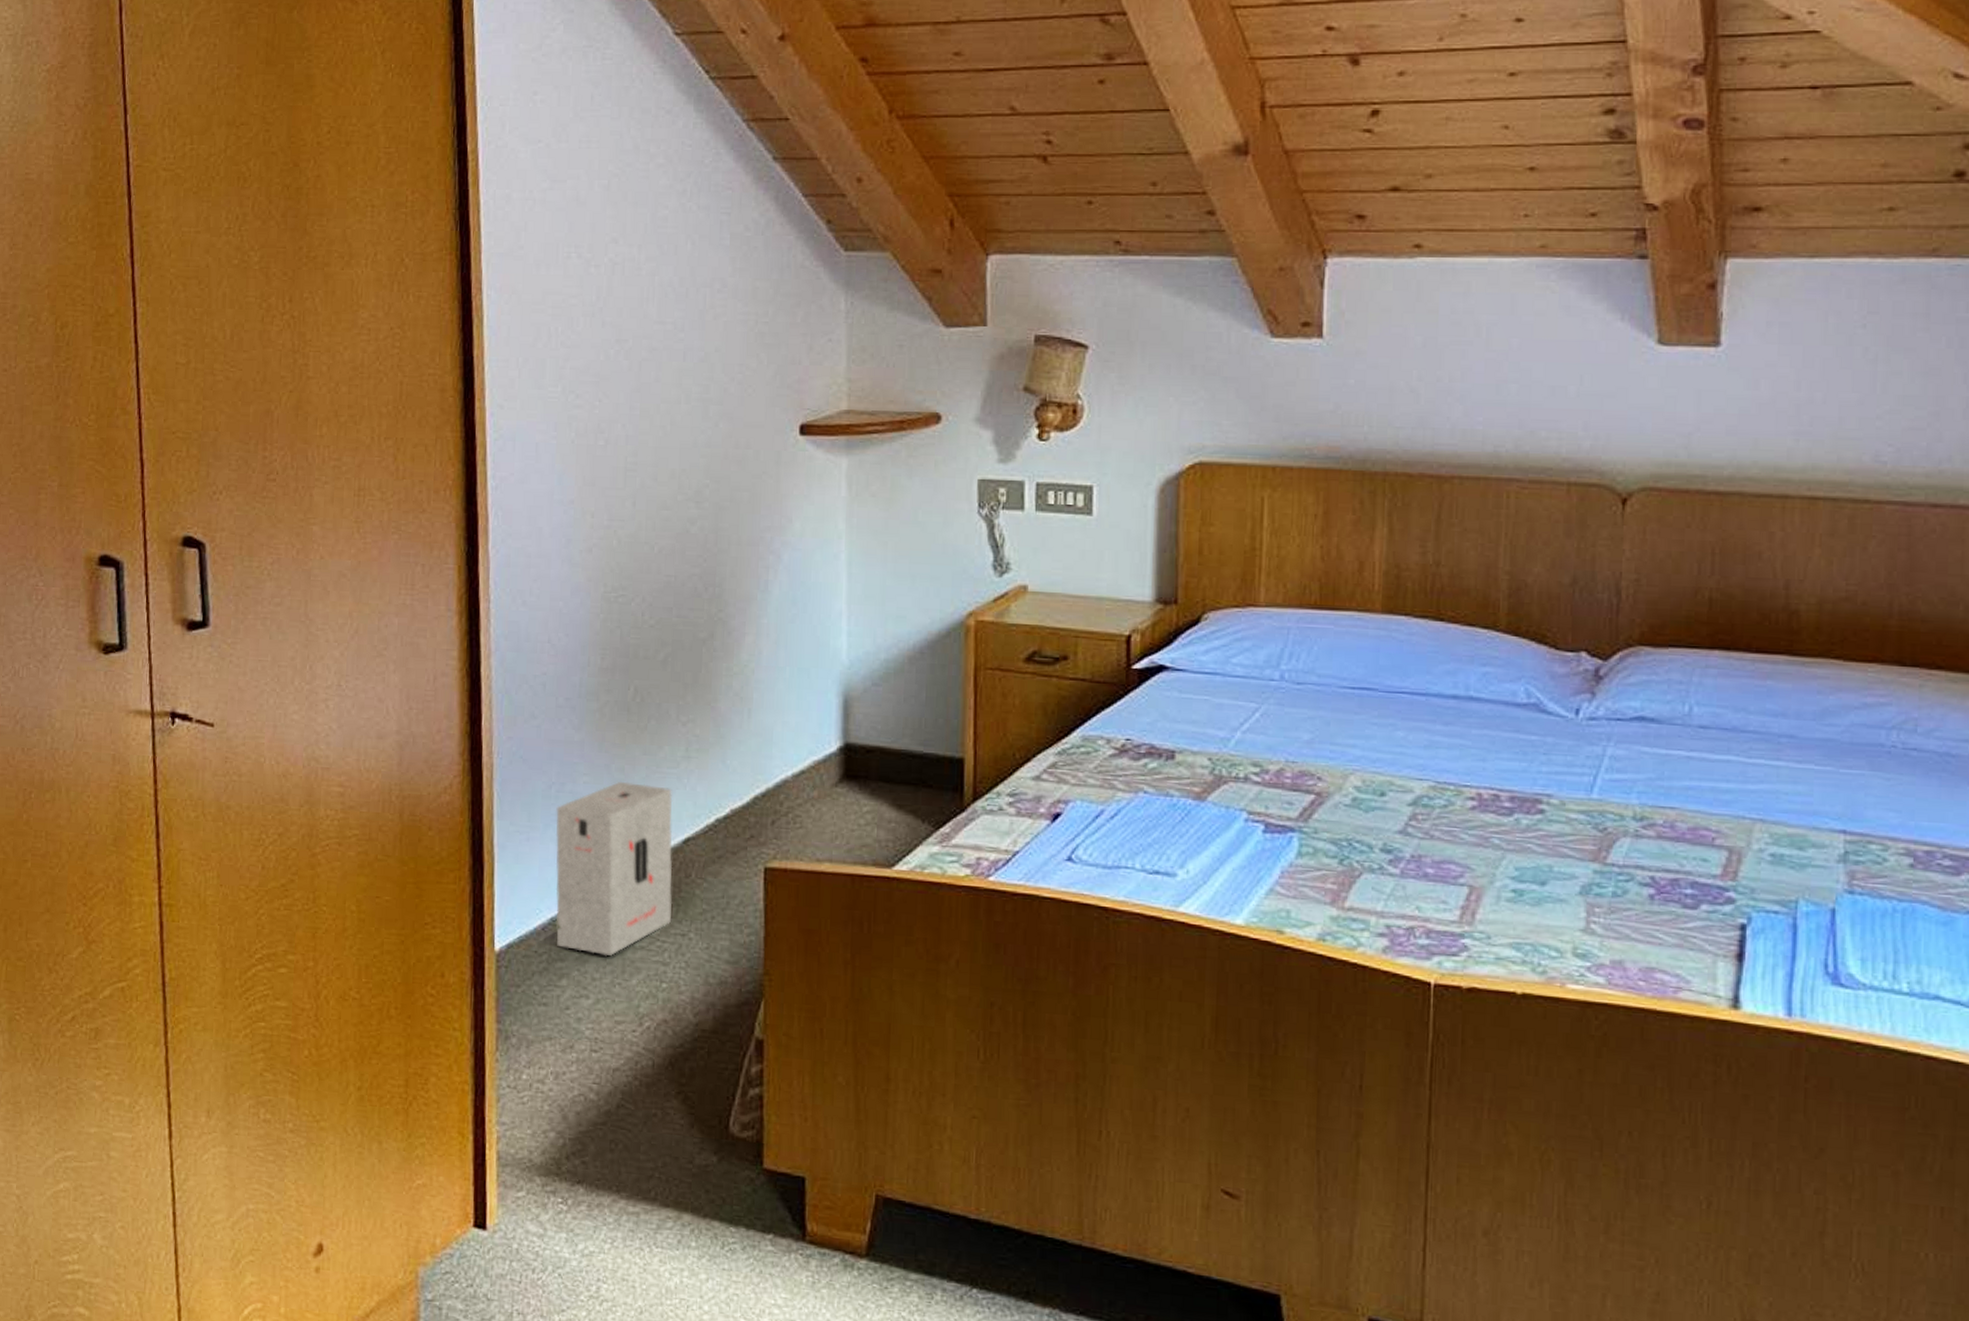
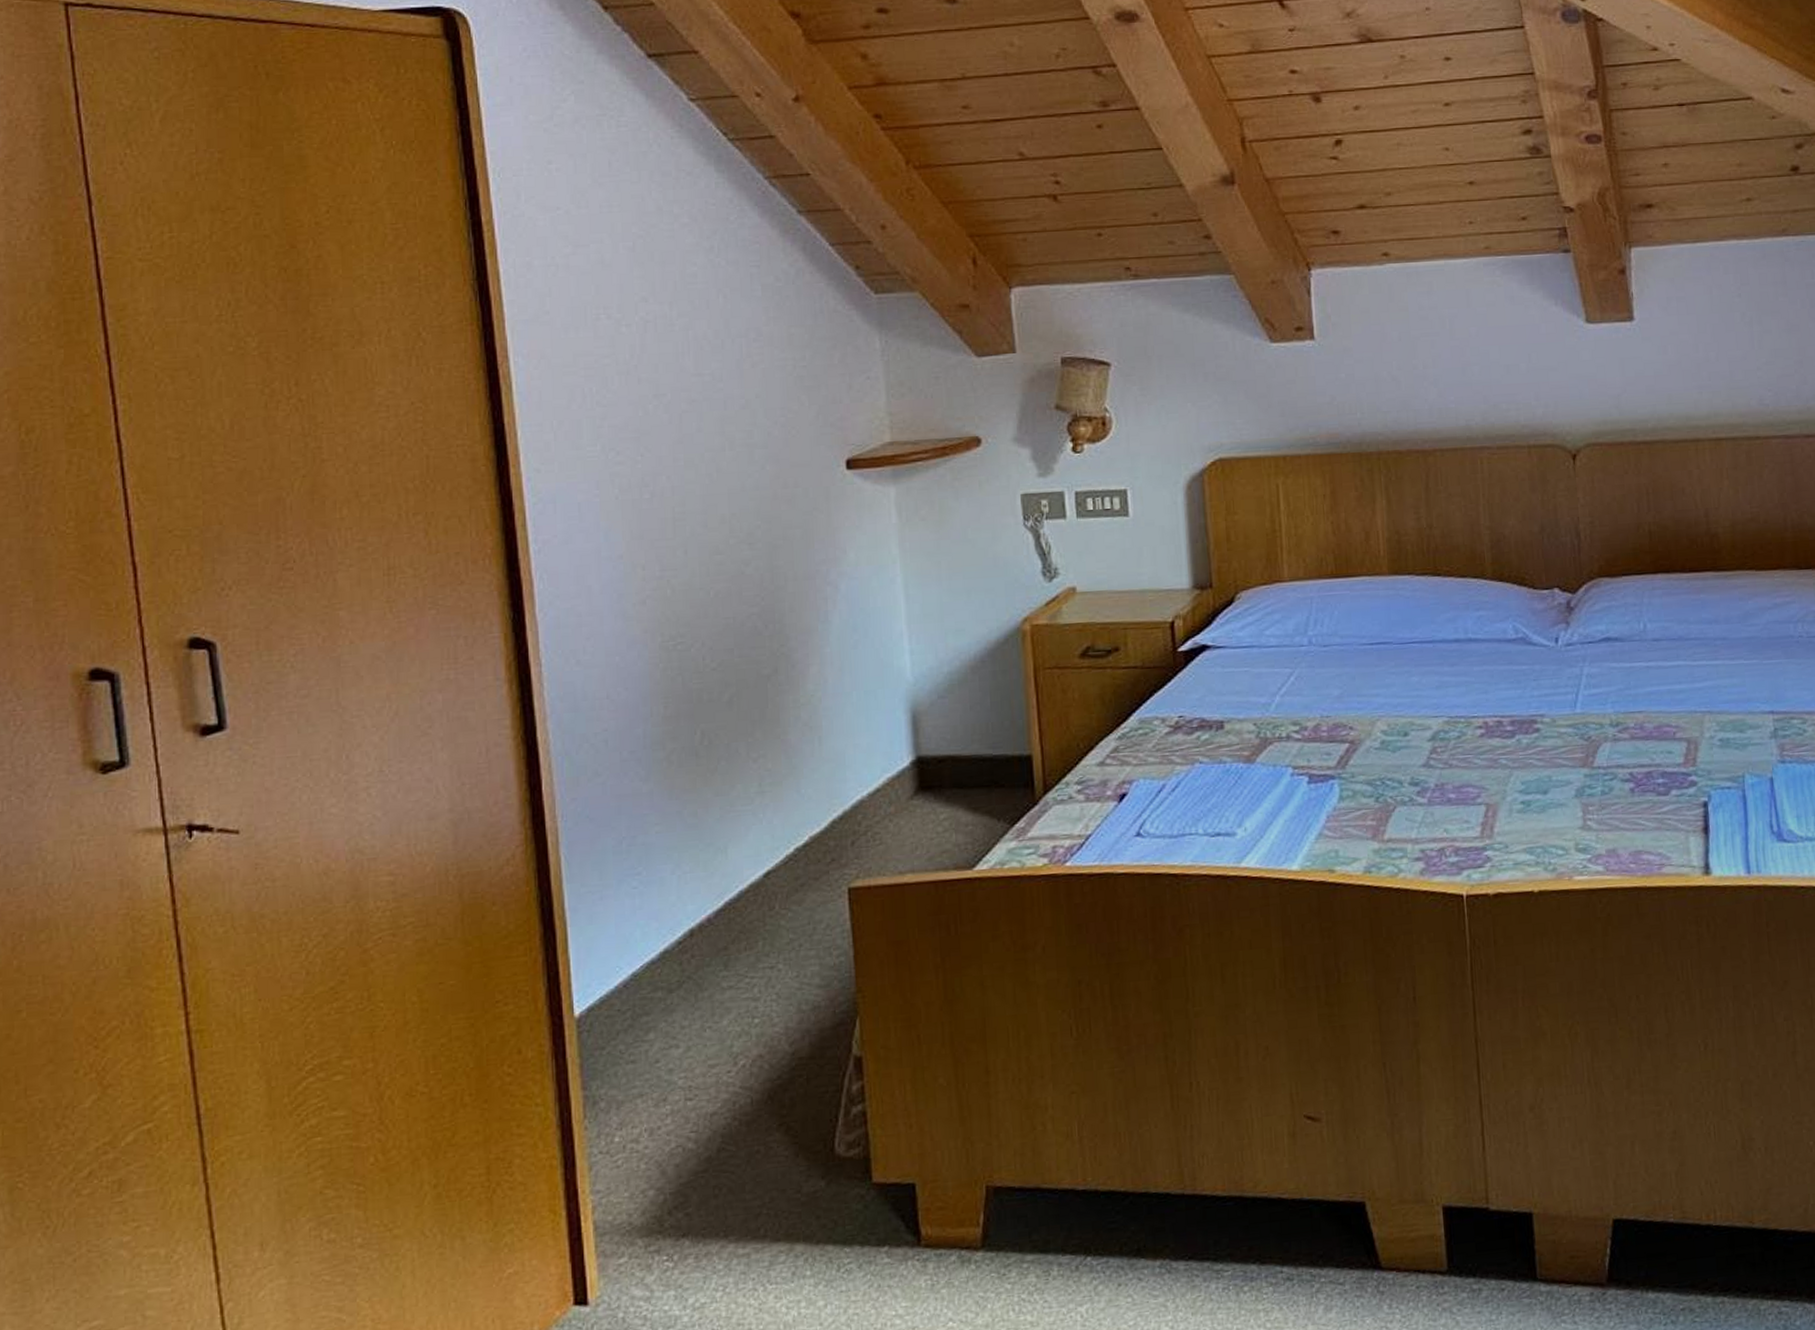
cardboard box: present [555,781,673,957] -> none [629,824,759,1002]

